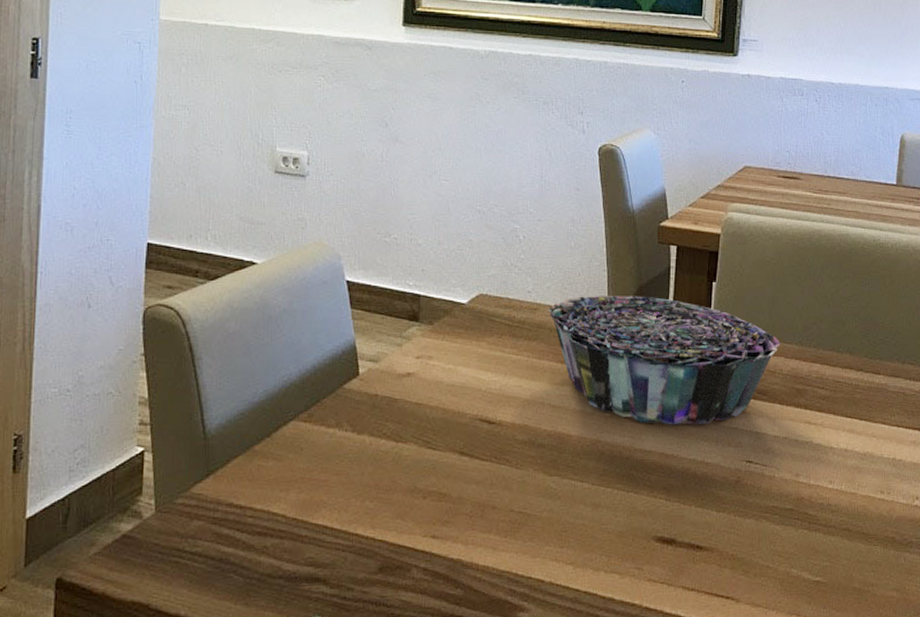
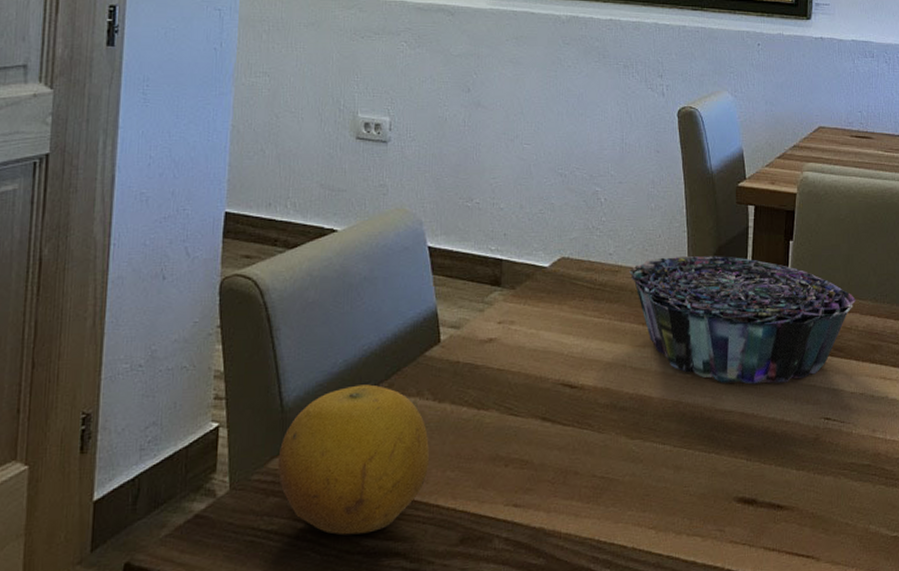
fruit: none [201,414,349,560] -> present [277,384,430,535]

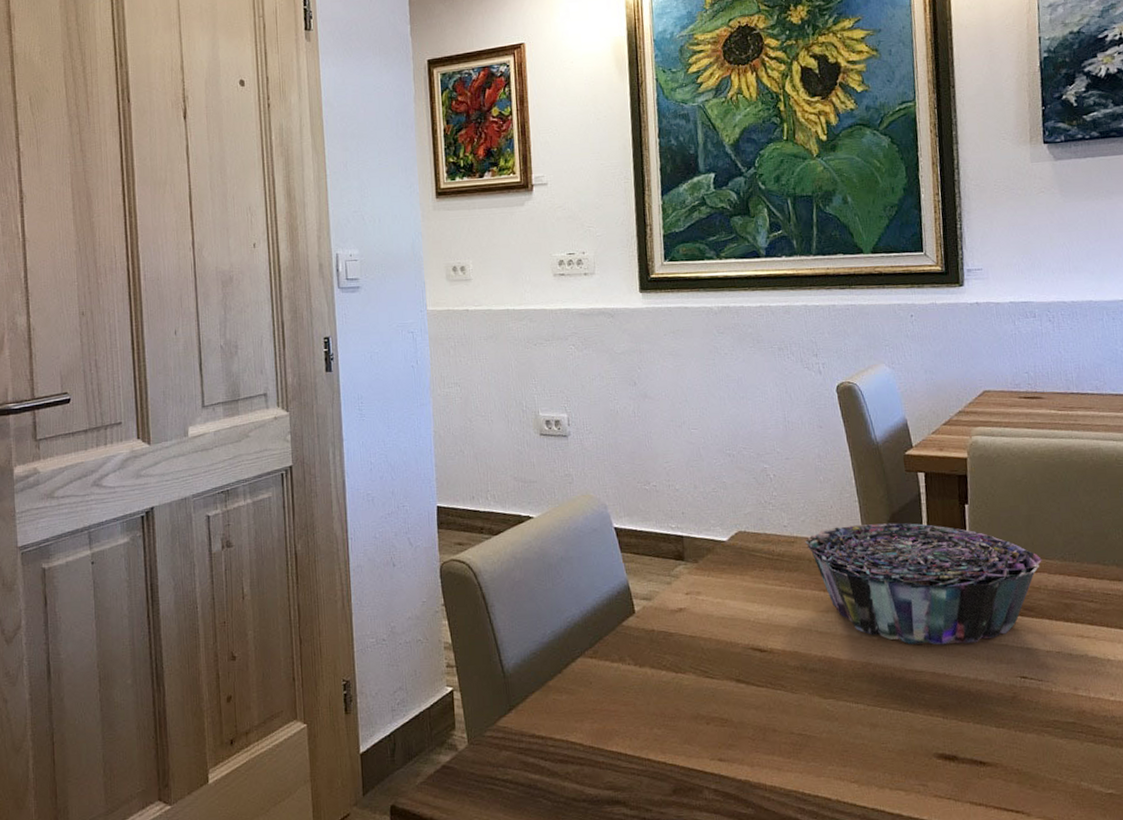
fruit: present [277,384,430,535] -> none [505,652,638,785]

